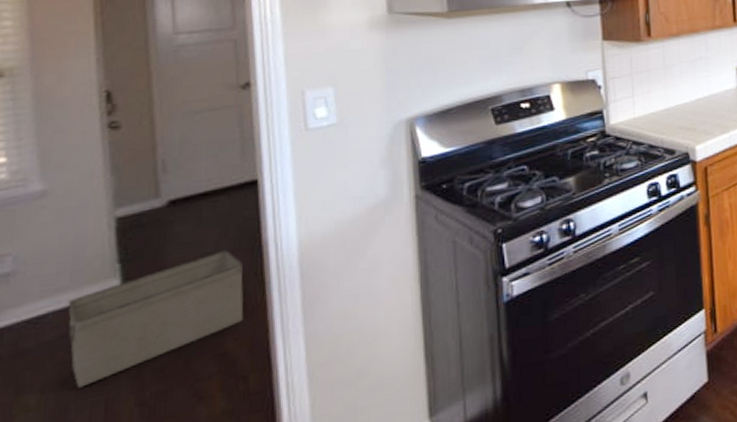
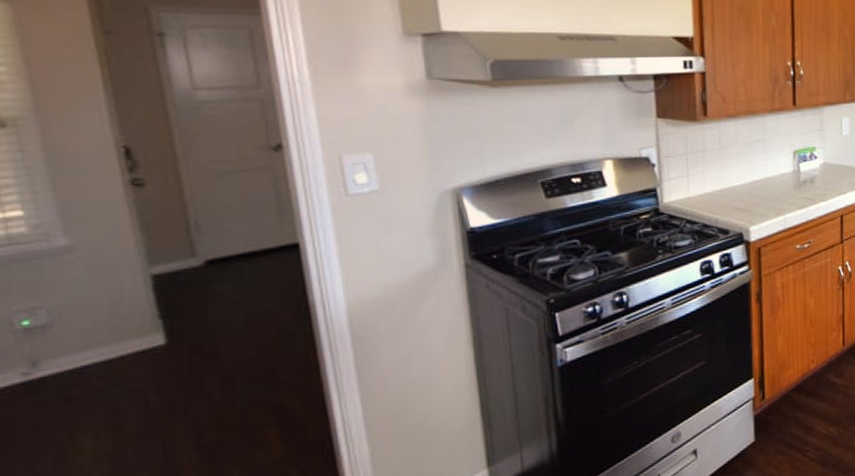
storage bin: present [68,250,244,388] -> none [111,310,296,434]

